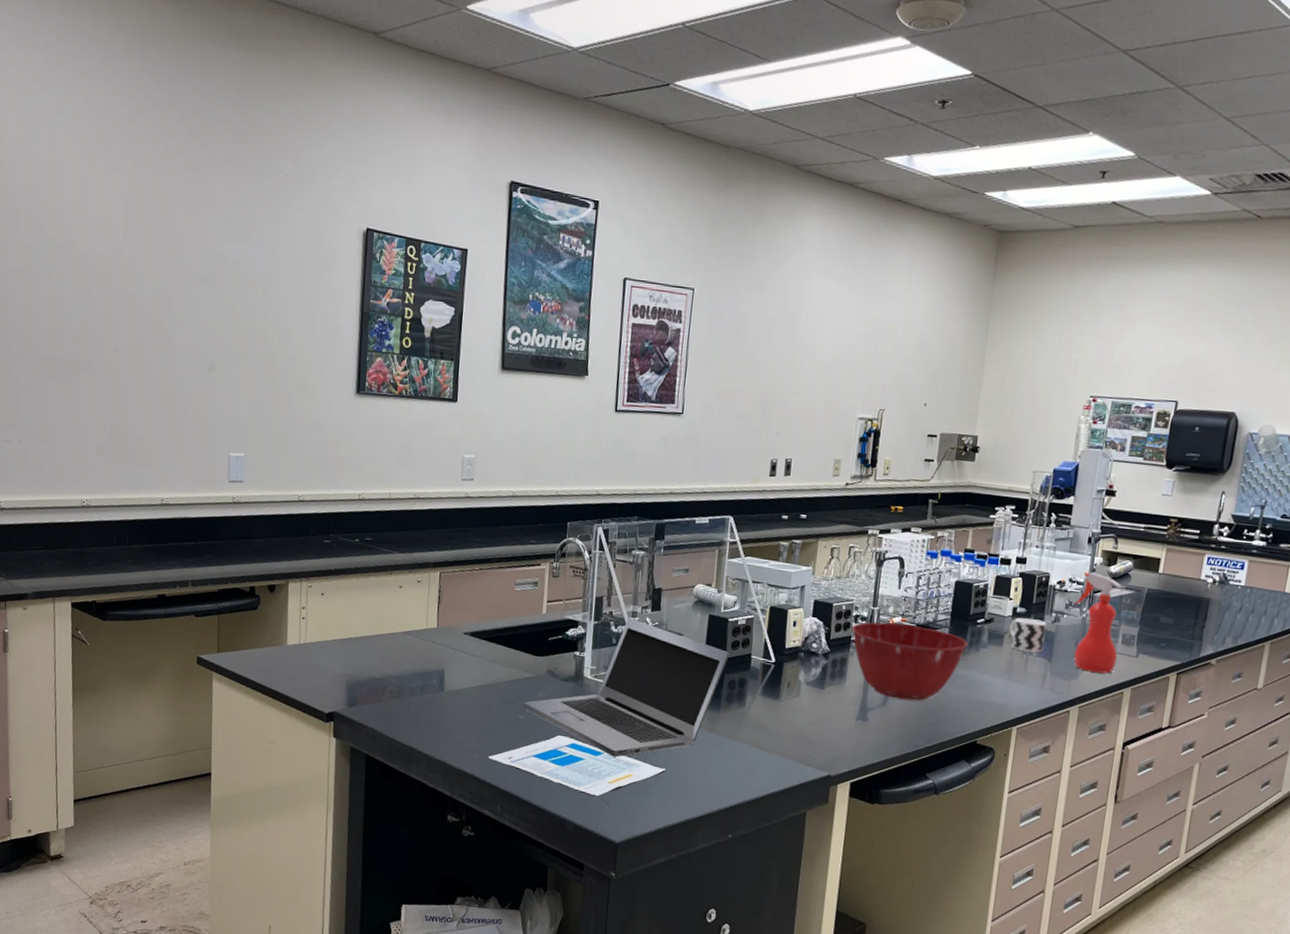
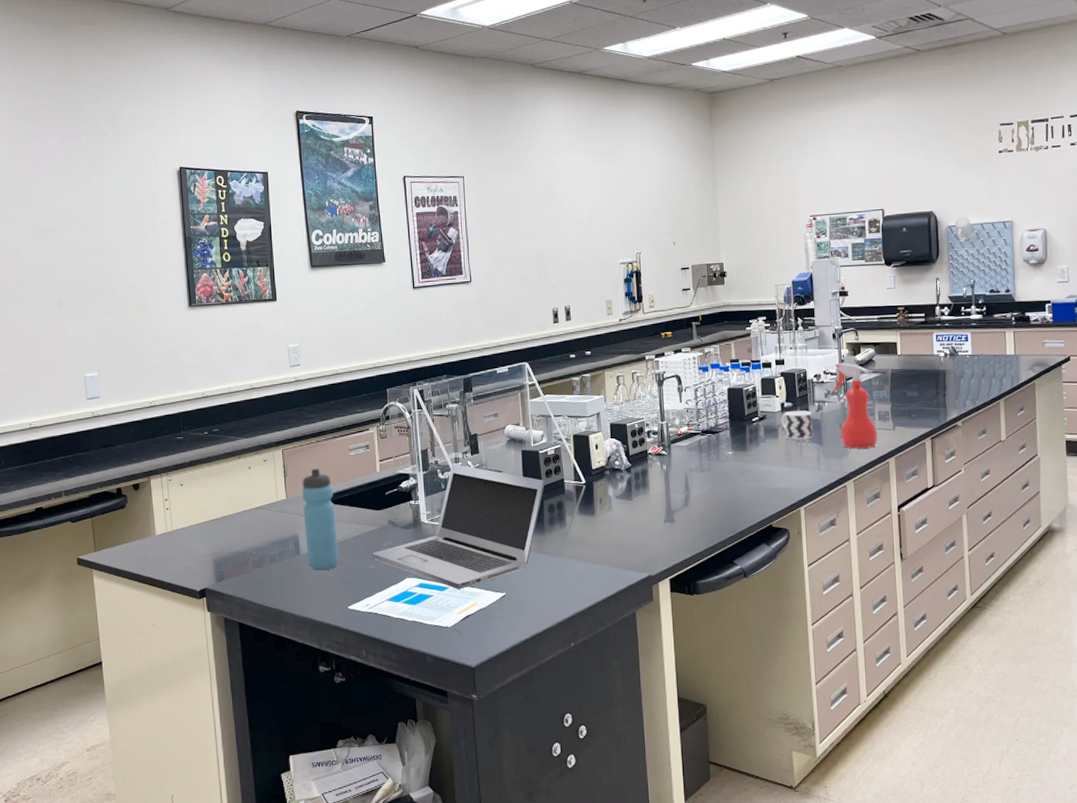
water bottle: none [451,599,491,713] -> present [301,468,339,571]
mixing bowl: present [851,622,968,701] -> none [646,432,748,499]

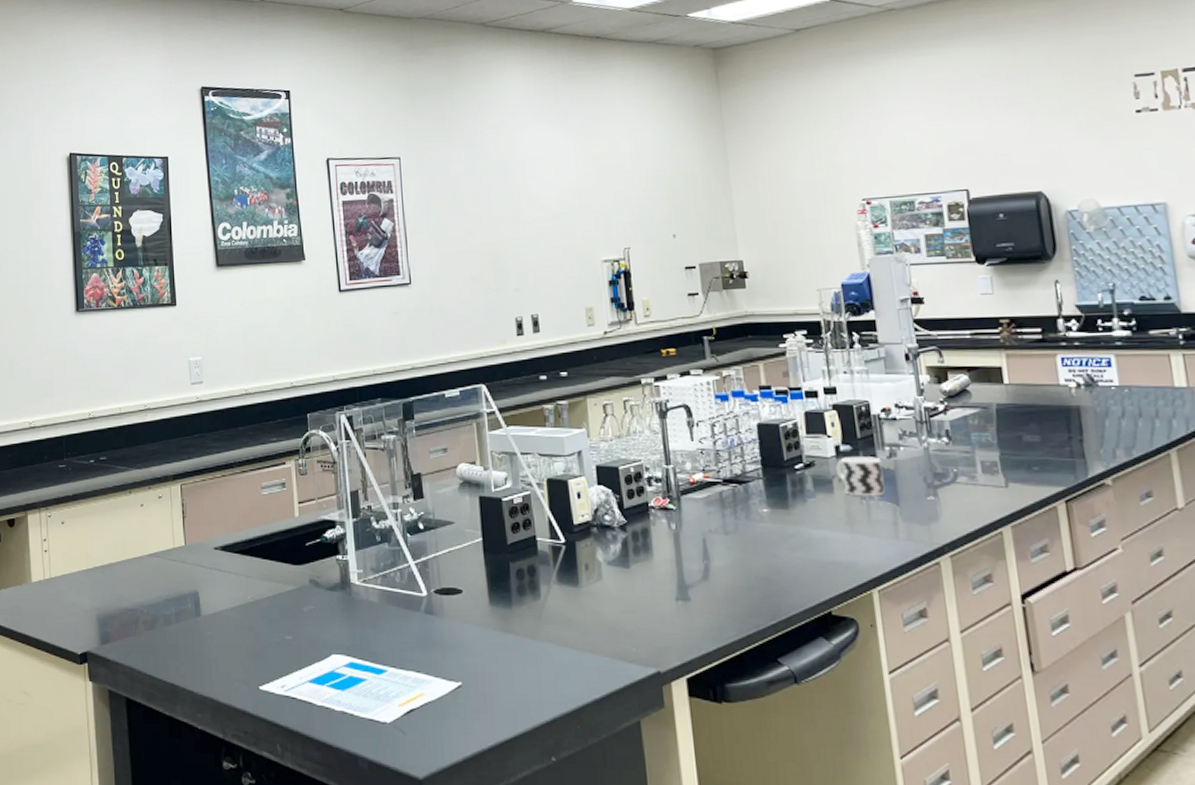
water bottle: present [301,468,339,571] -> none [203,509,248,638]
laptop: present [371,463,545,590] -> none [288,510,511,674]
spray bottle: present [832,363,878,449] -> none [910,393,983,512]

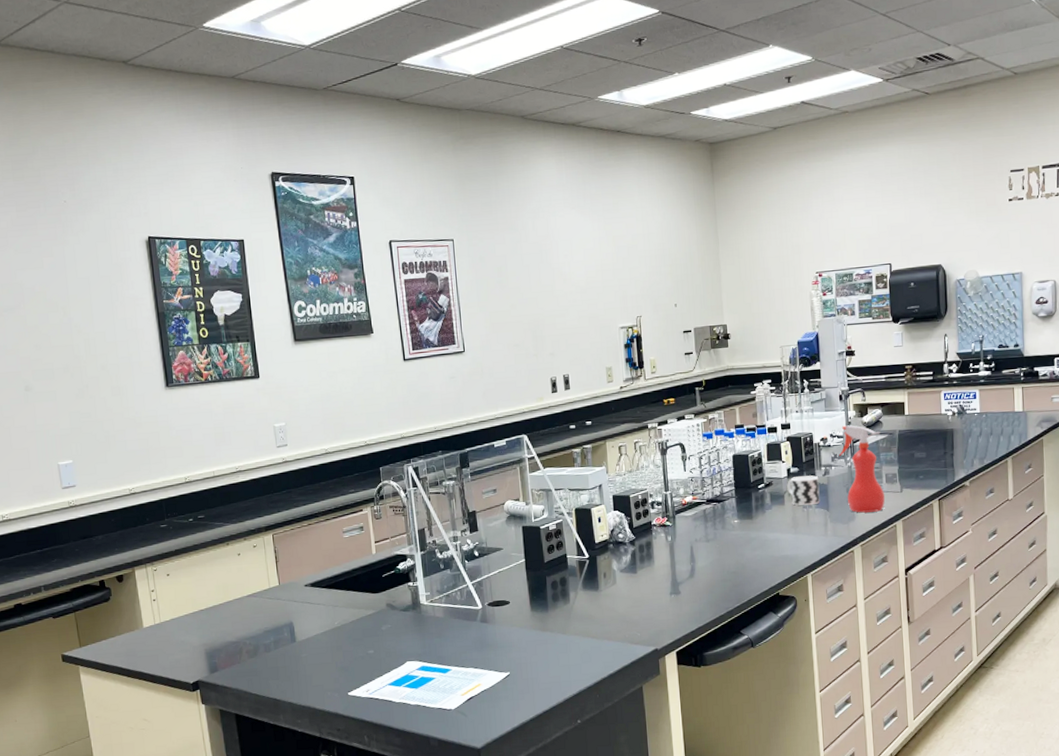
spray bottle: none [910,393,983,512] -> present [839,425,886,513]

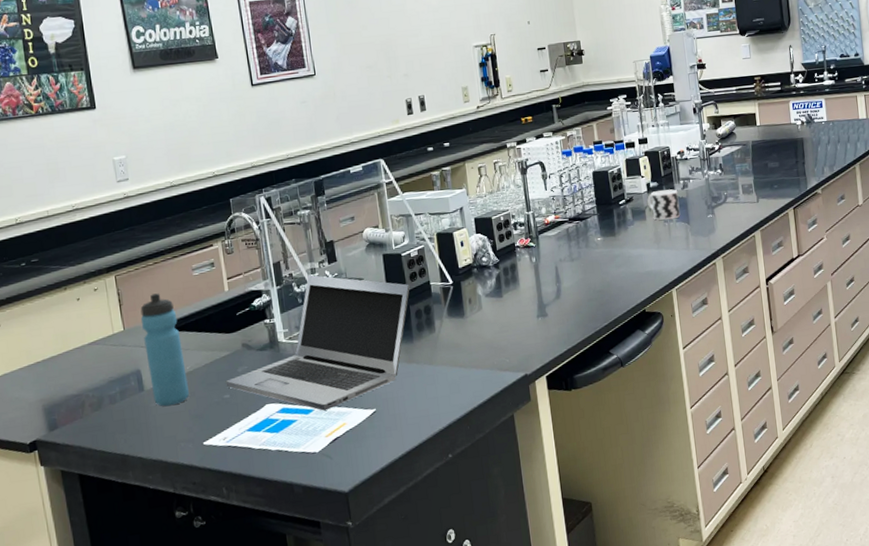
water bottle: none [294,552,337,658] -> present [140,293,189,407]
laptop: none [370,542,547,671] -> present [225,274,410,411]
spray bottle: present [839,425,886,513] -> none [696,137,743,225]

